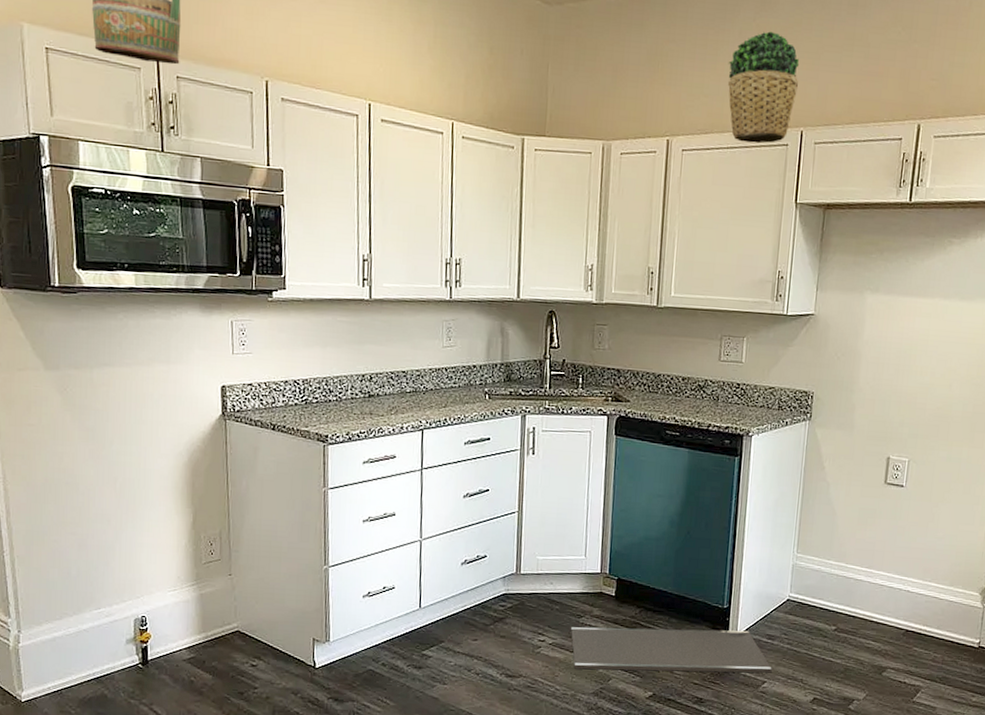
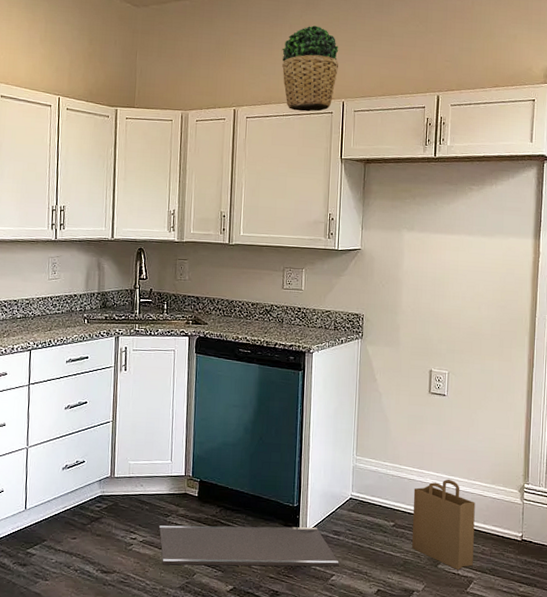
shopping bag: none [855,579,930,679] -> present [412,479,475,571]

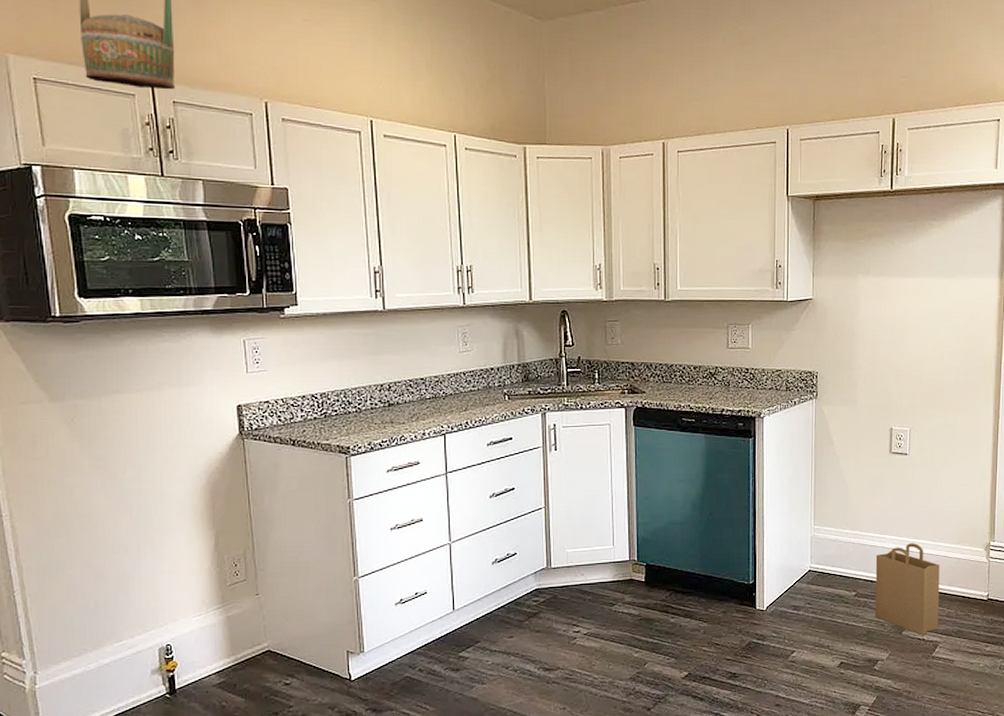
door mat: present [158,525,339,567] -> none [603,603,800,656]
potted plant: present [281,25,339,112] -> none [714,38,781,142]

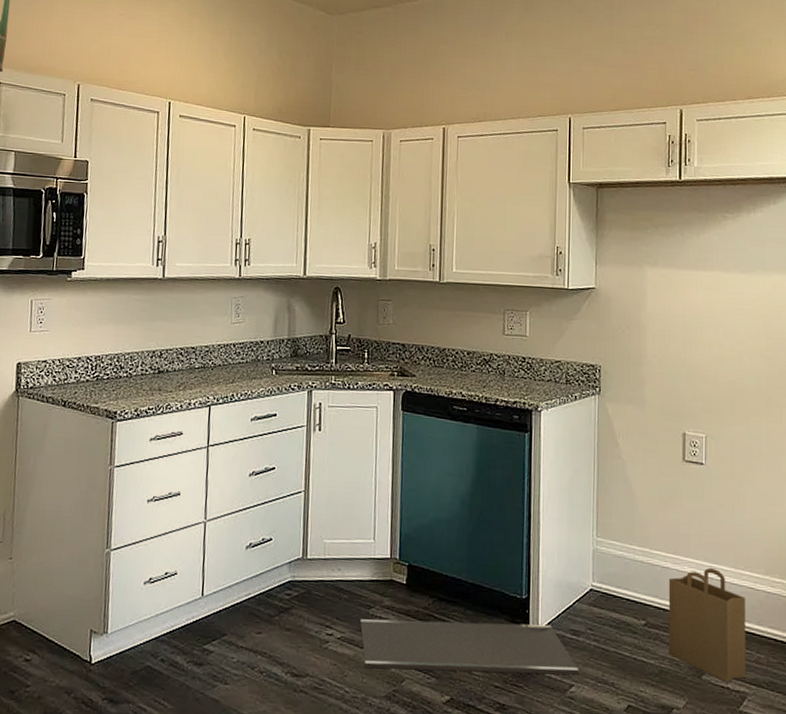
door mat: none [603,603,800,656] -> present [359,619,579,675]

